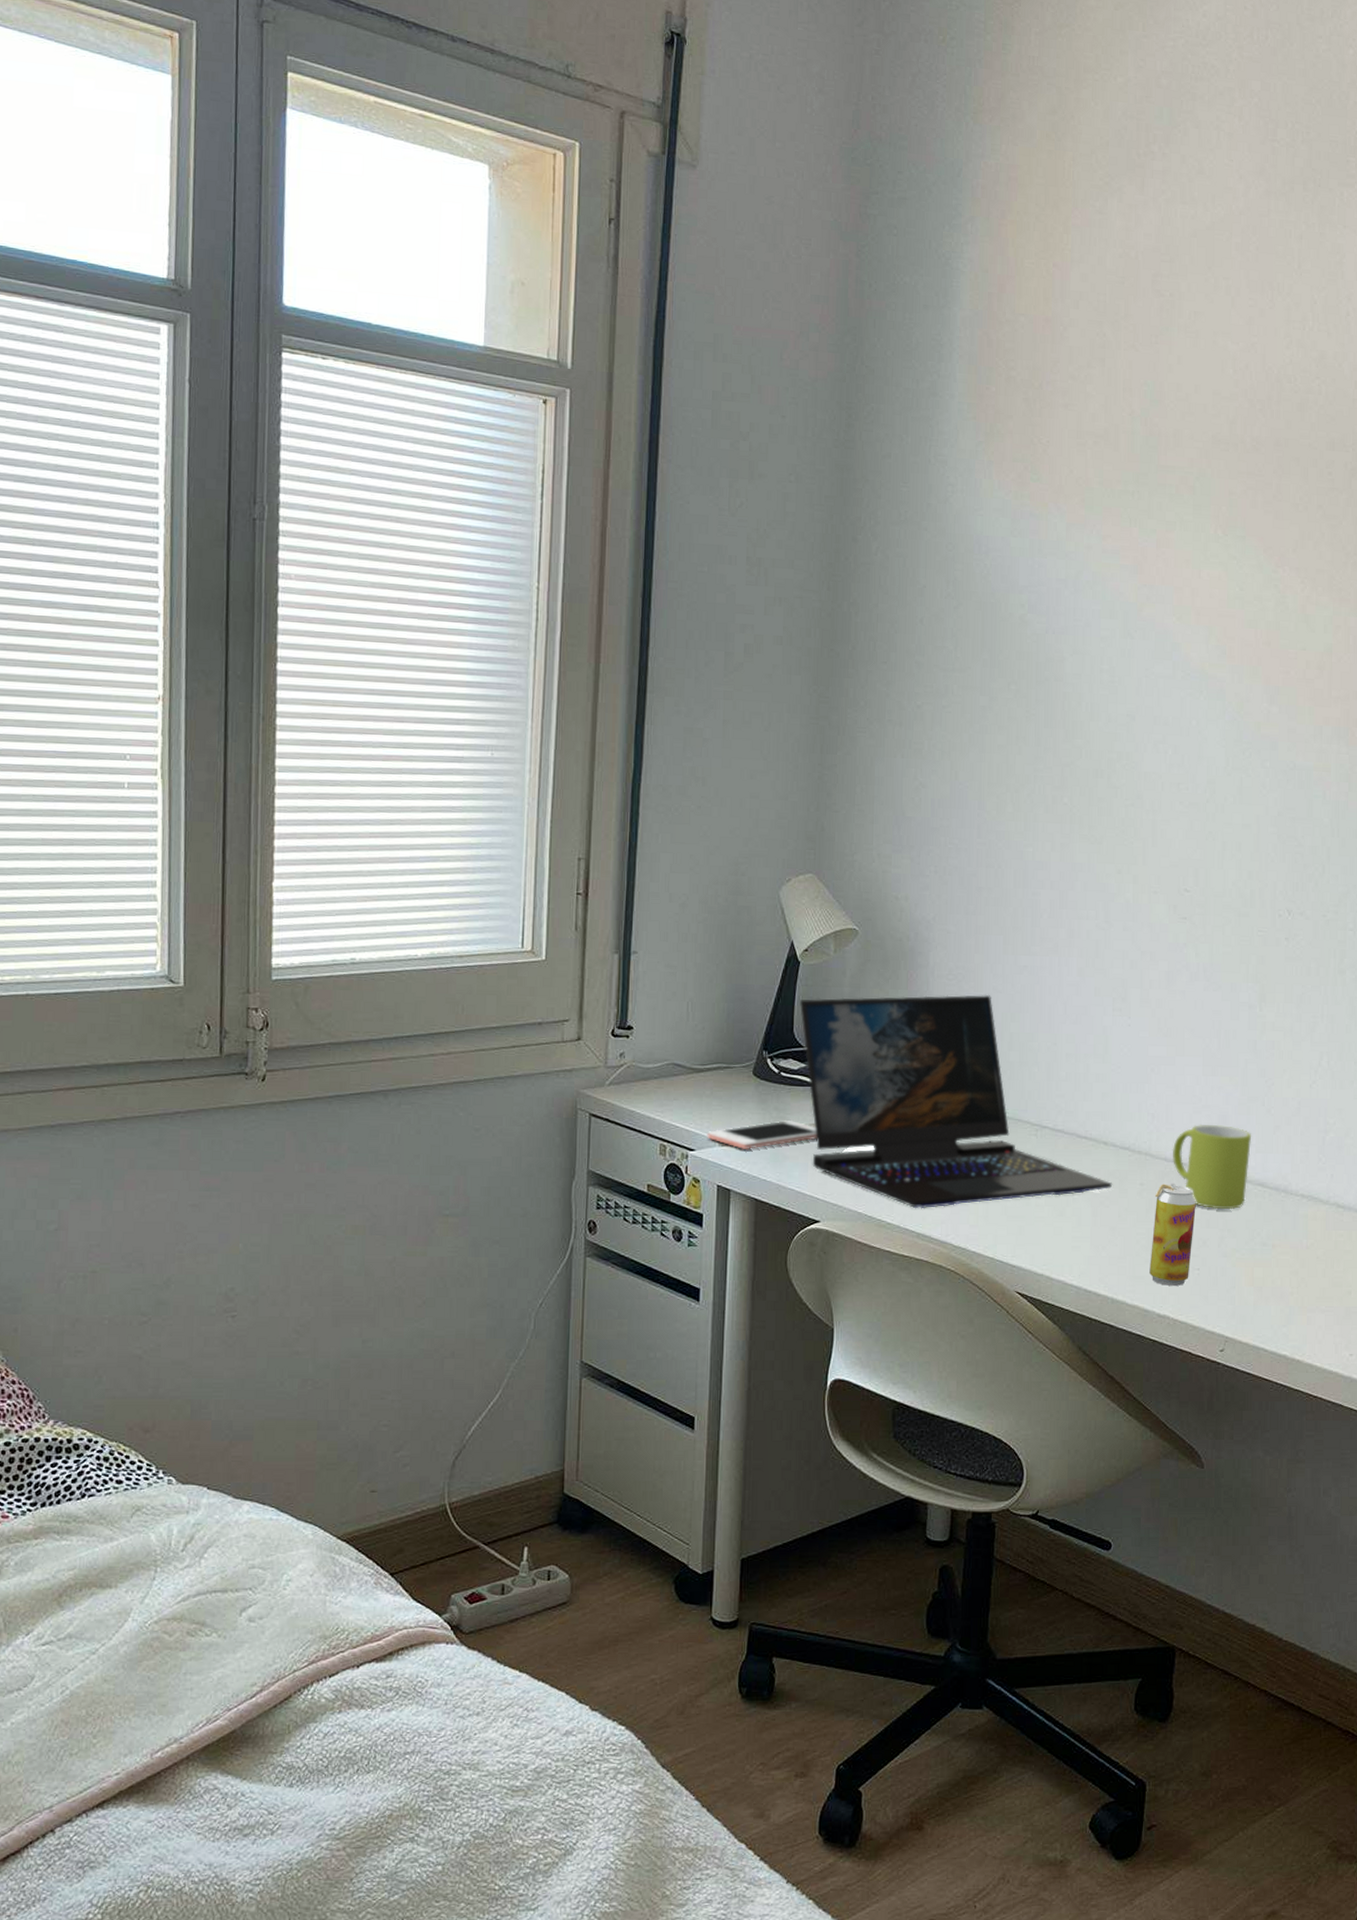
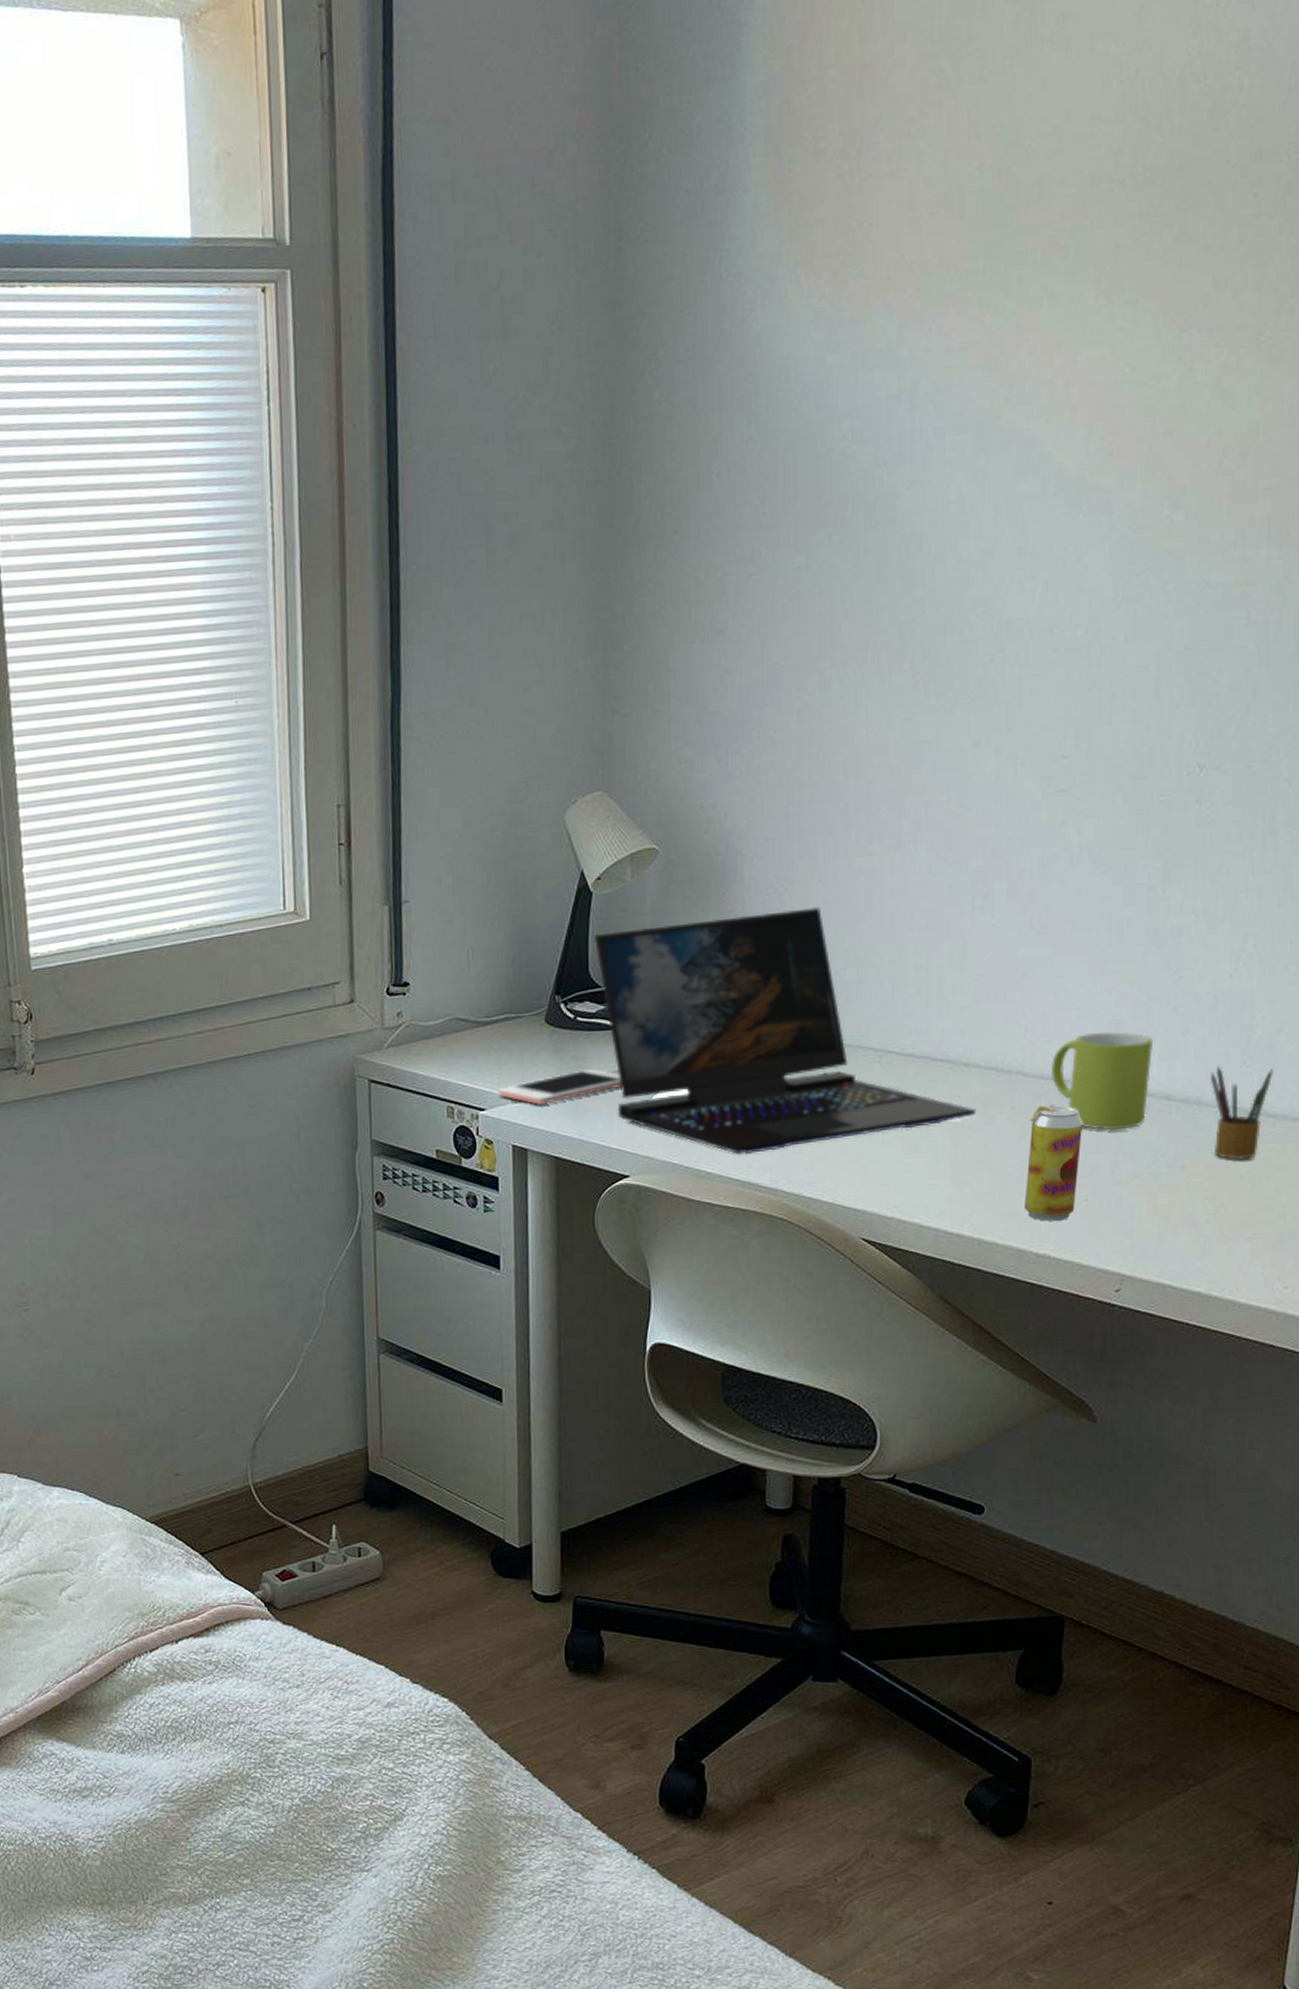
pencil box: none [1295,1160,1342,1242] -> present [1211,1065,1273,1160]

